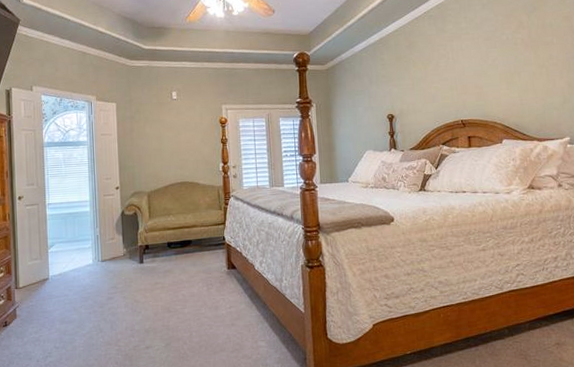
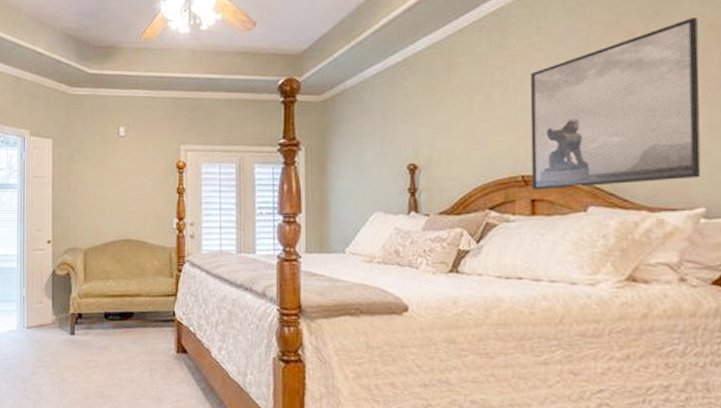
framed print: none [462,12,566,130] -> present [530,18,701,190]

